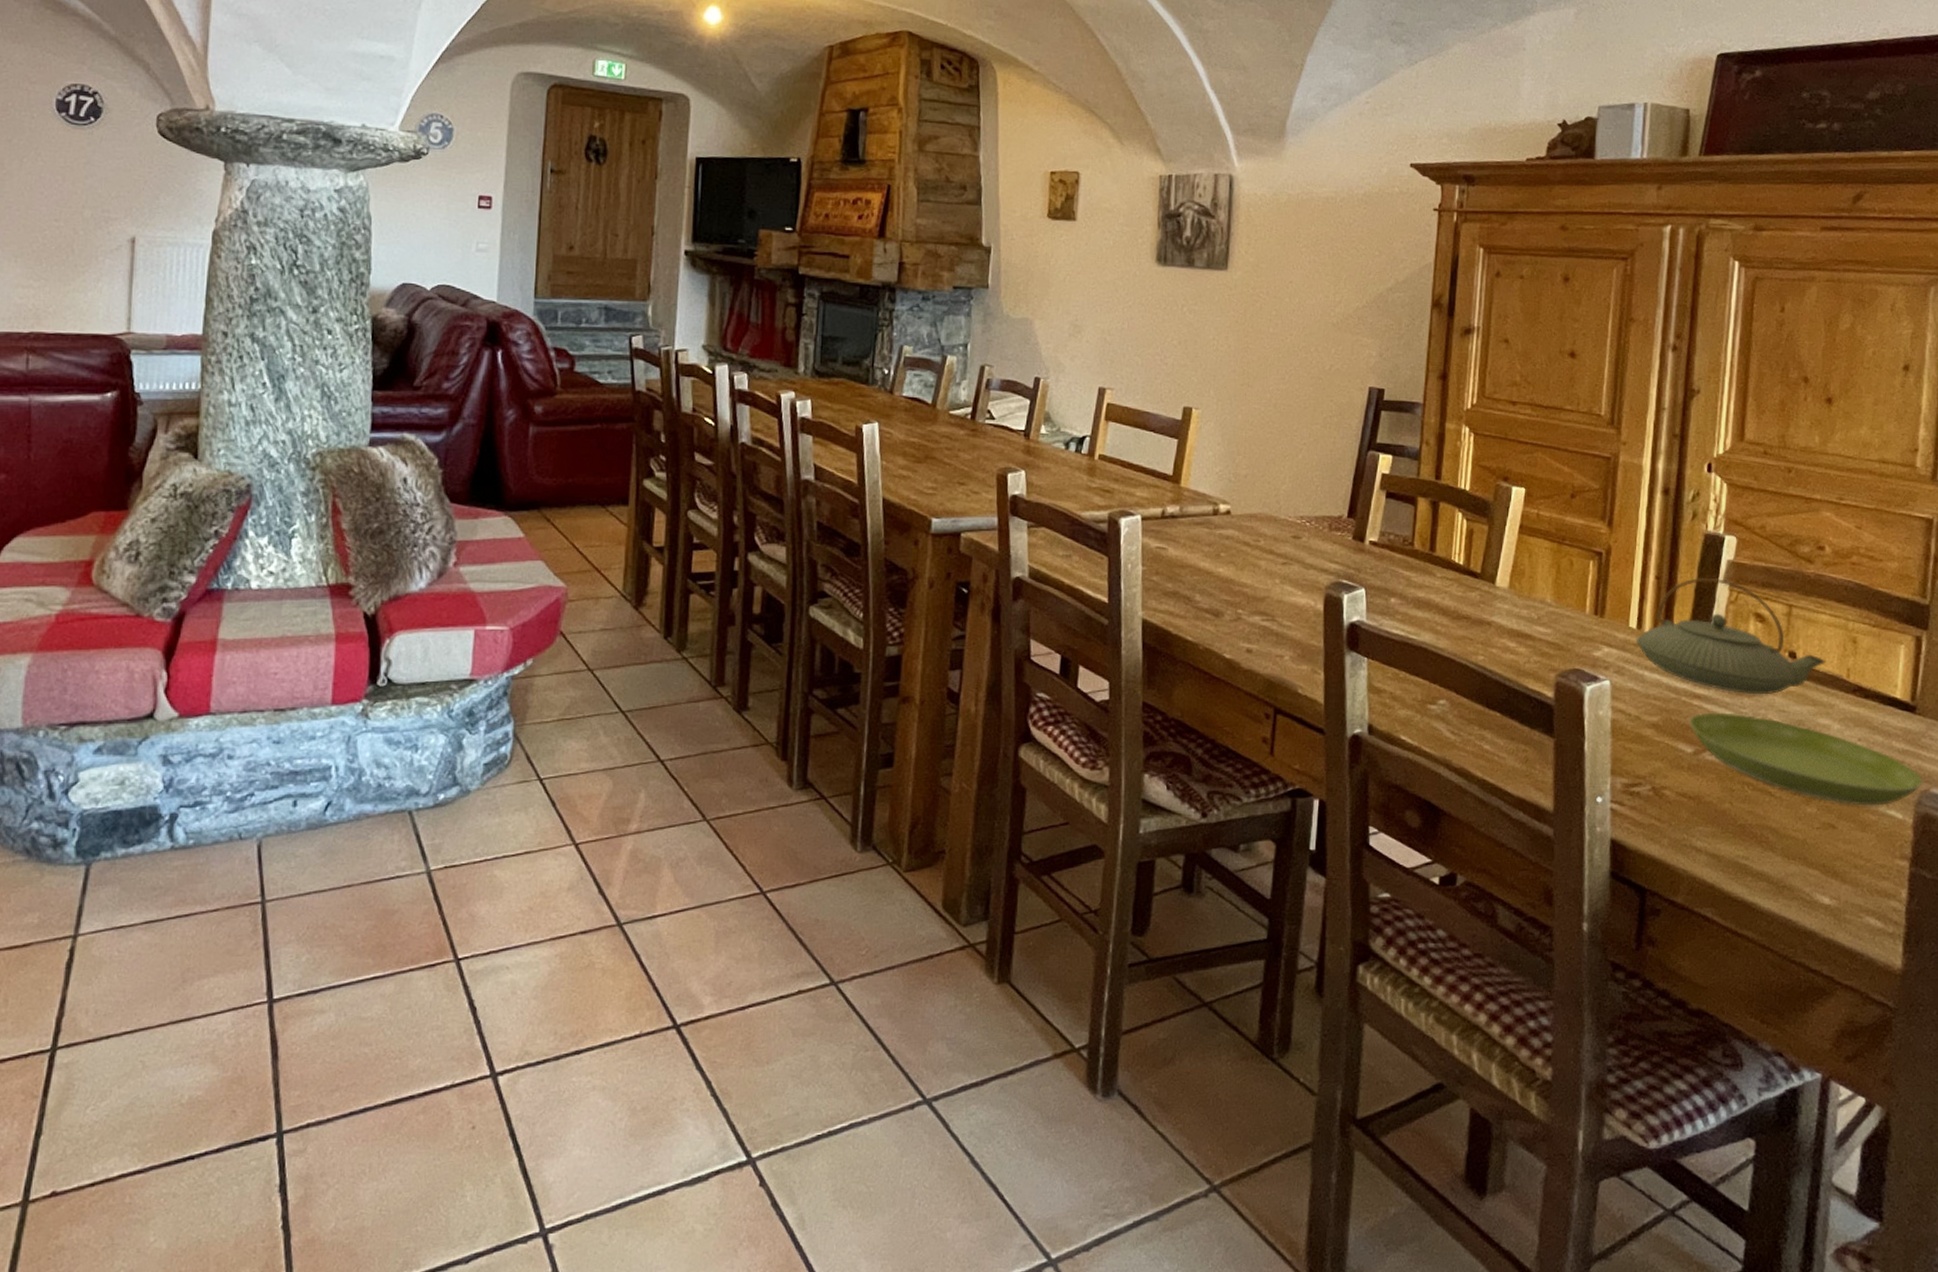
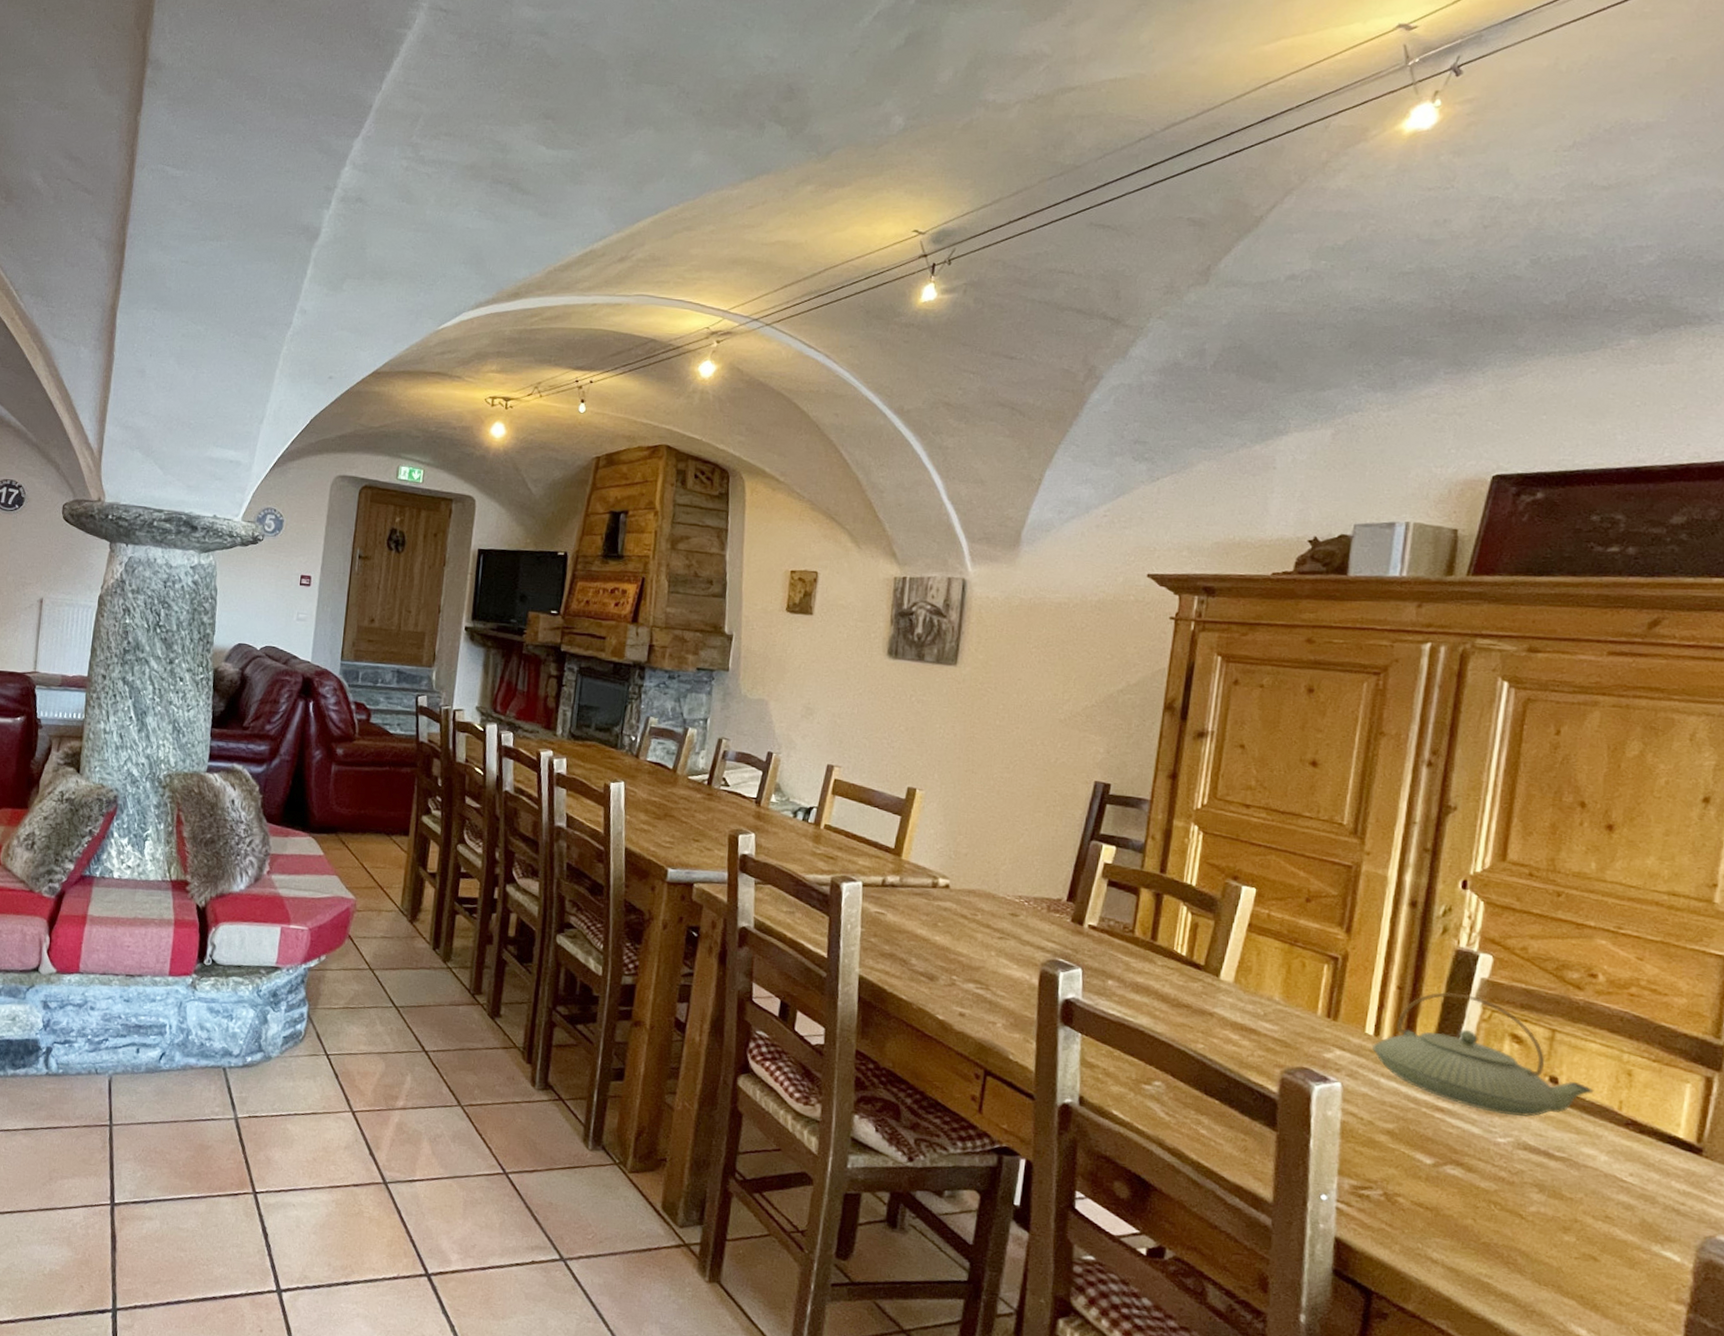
saucer: present [1689,712,1924,806] -> none [1429,1126,1709,1245]

